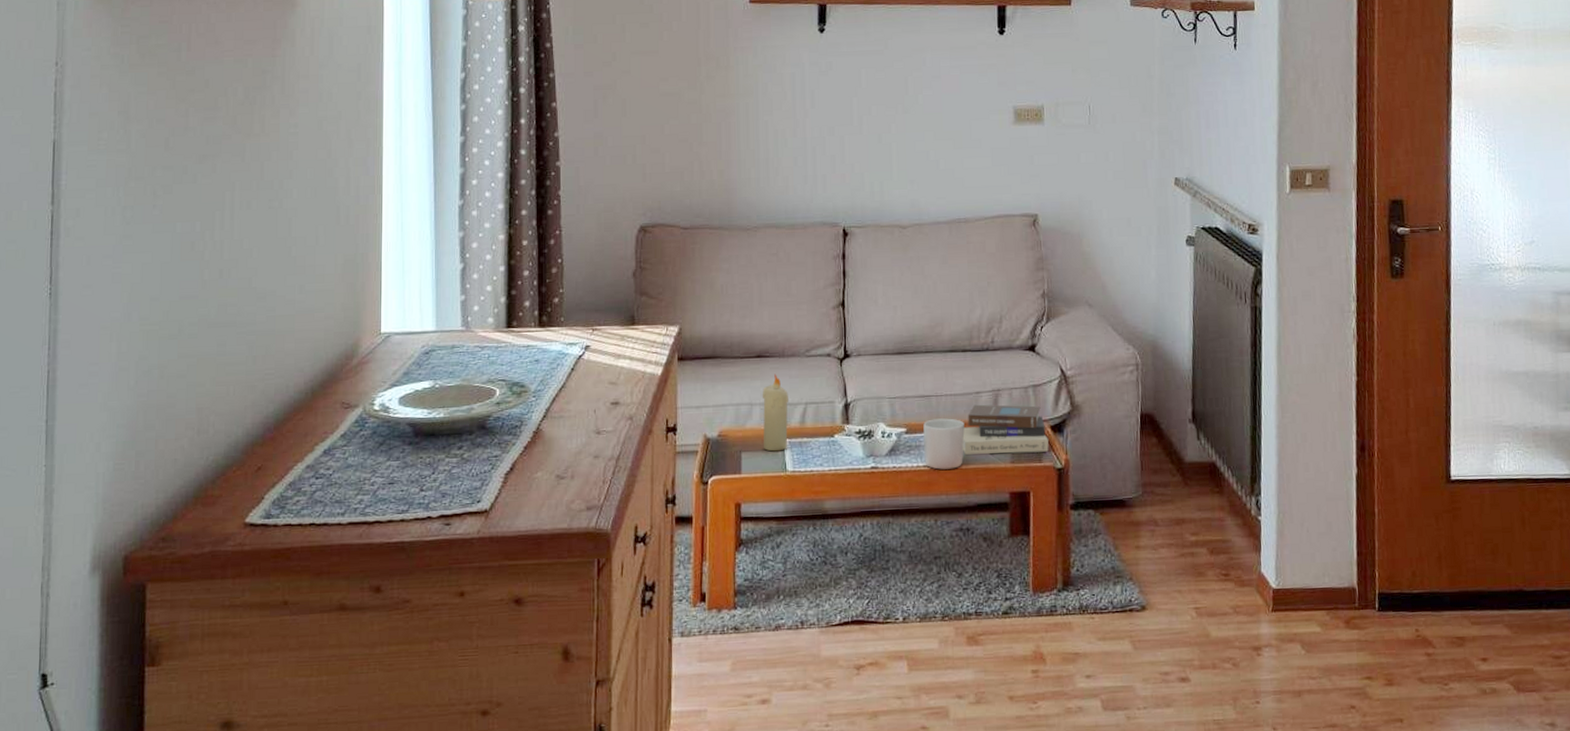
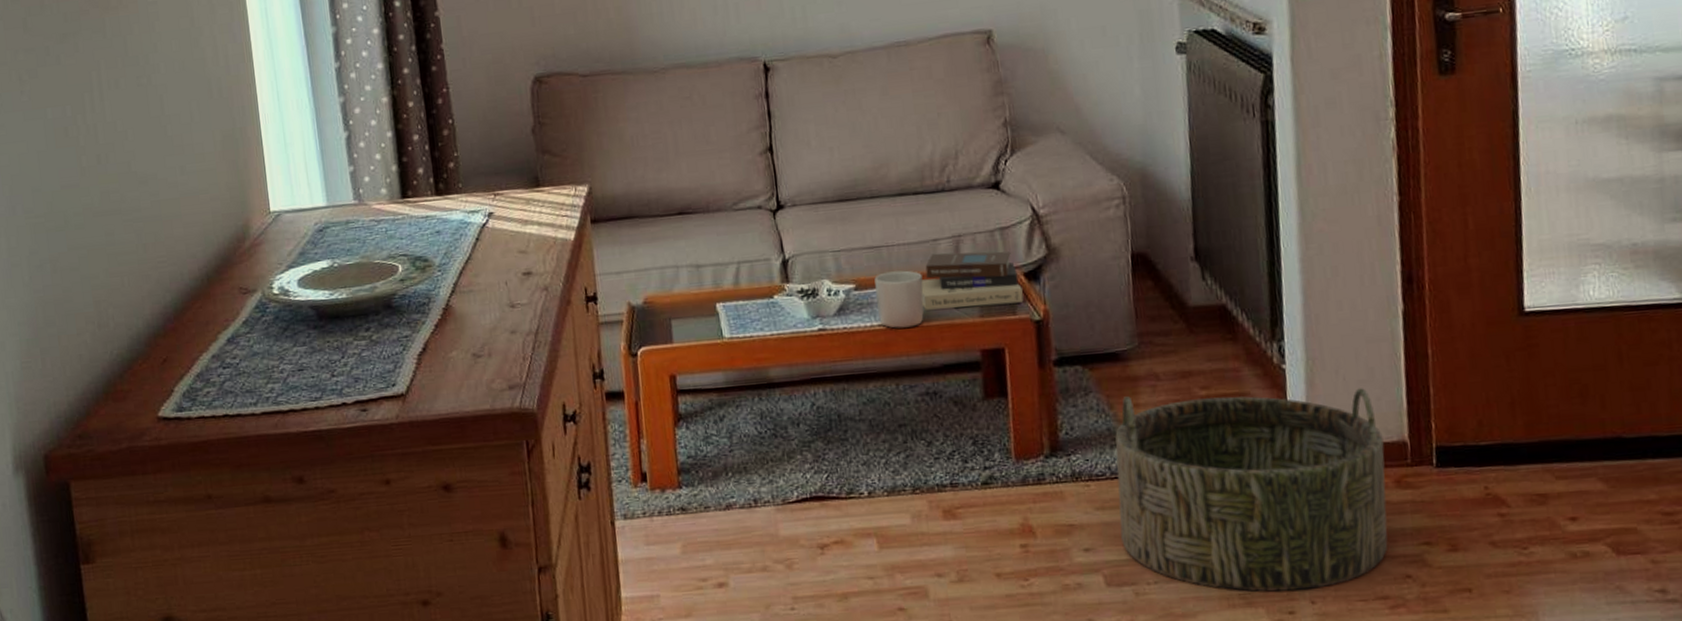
candle: present [763,373,788,452] -> none [688,231,722,318]
basket: none [1117,539,1338,718] -> present [1115,388,1388,592]

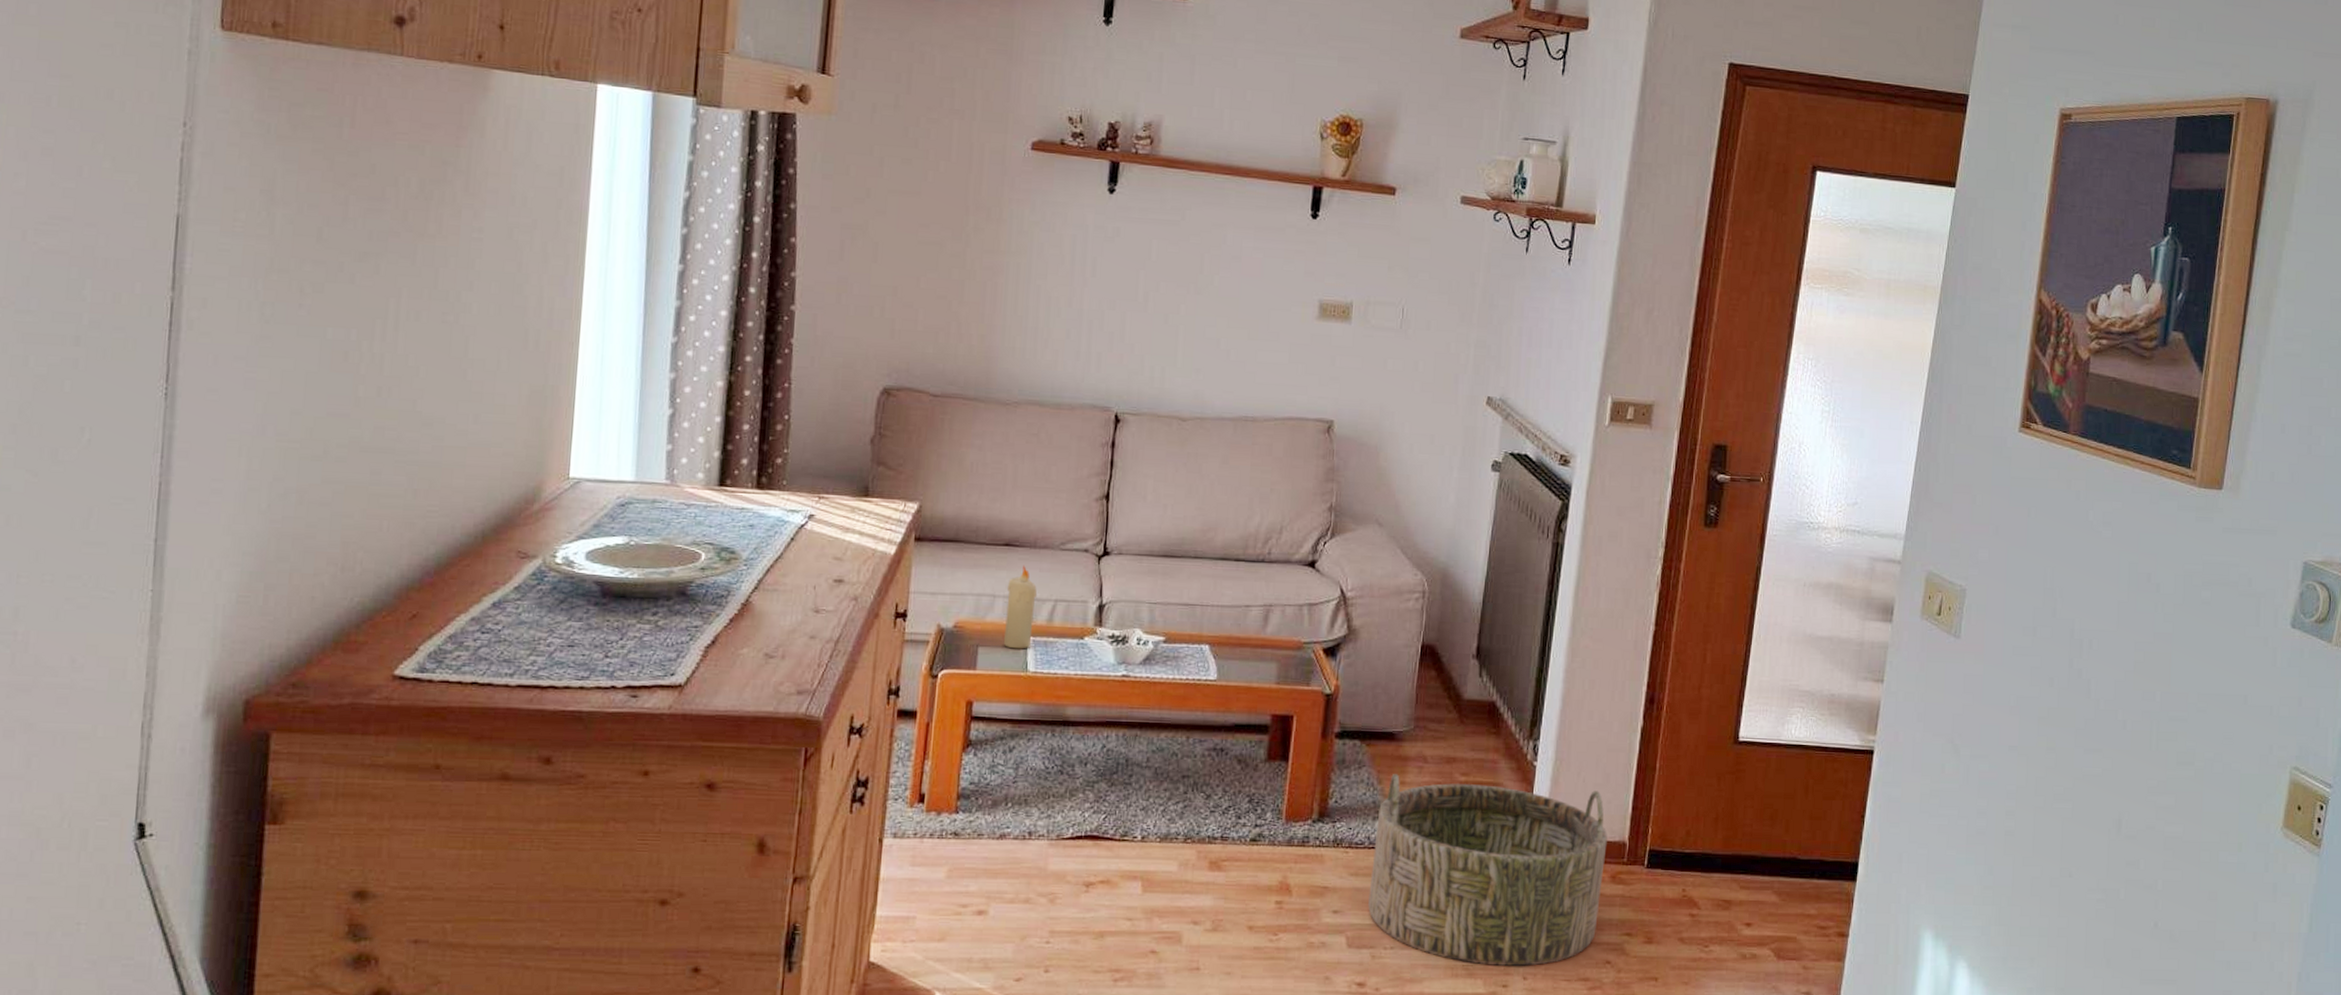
candle: none [688,231,722,318] -> present [1003,565,1037,649]
mug: present [874,270,925,329] -> none [1182,629,1229,685]
books: present [921,251,1024,310] -> none [1225,618,1319,675]

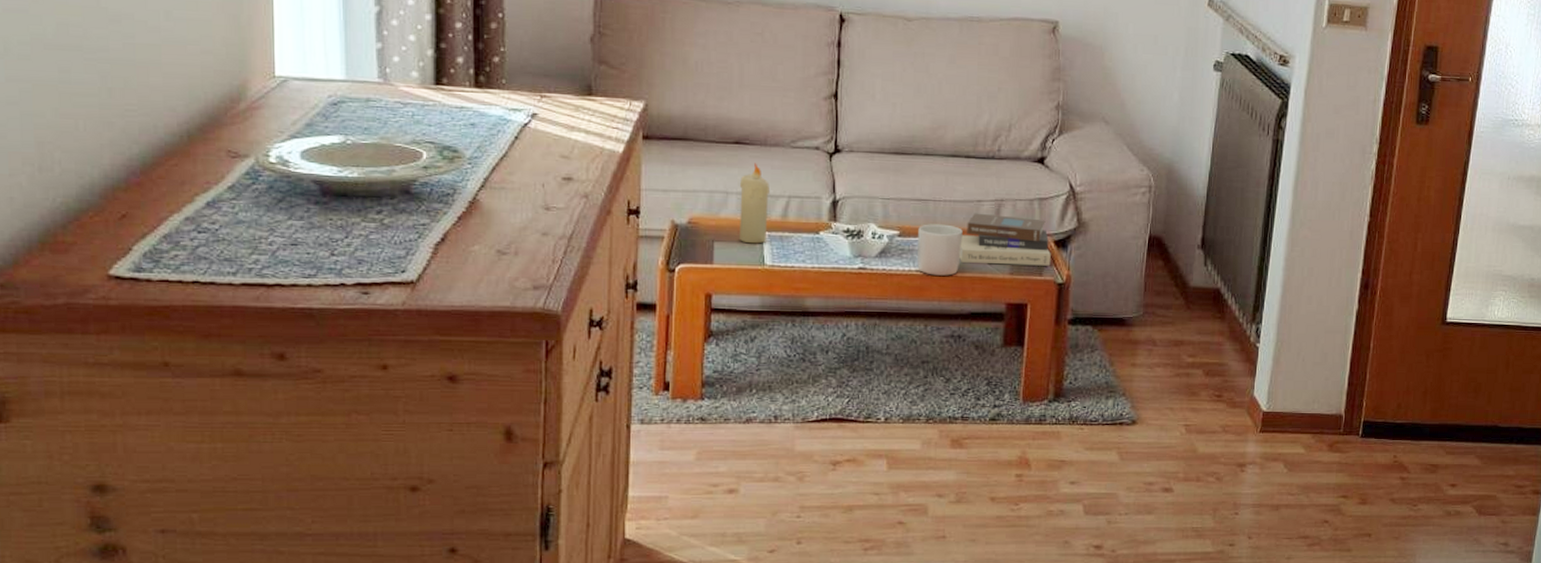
mug: none [1182,629,1229,685] -> present [917,224,963,276]
books: none [1225,618,1319,675] -> present [959,213,1051,266]
basket: present [1368,774,1608,966] -> none [1103,357,1325,527]

